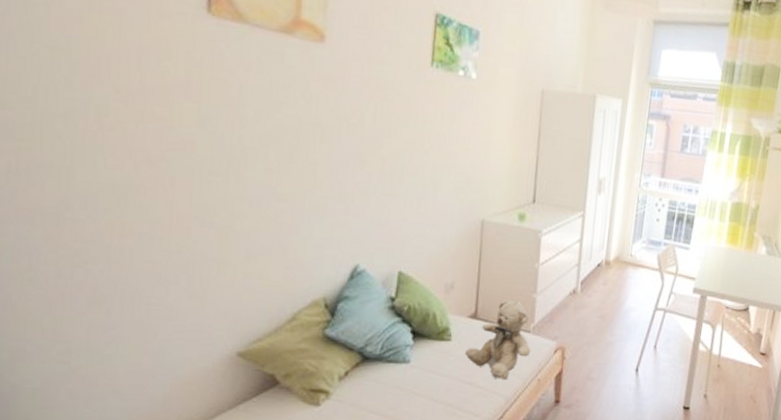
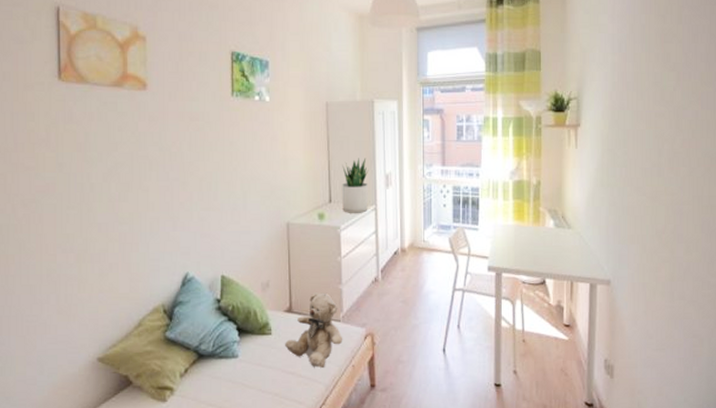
planter: none [546,157,581,219] -> present [341,158,369,213]

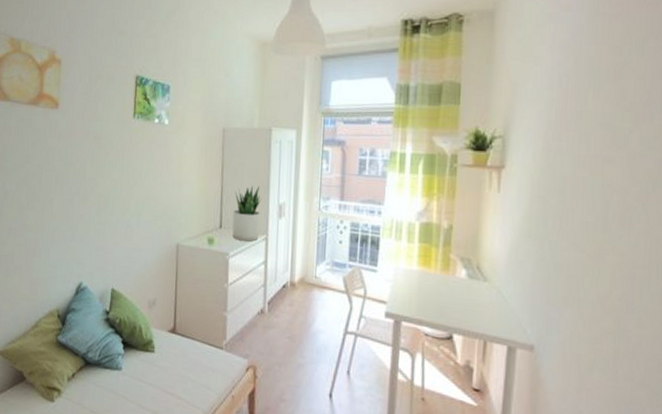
teddy bear: present [285,292,343,368] -> none [167,316,225,393]

